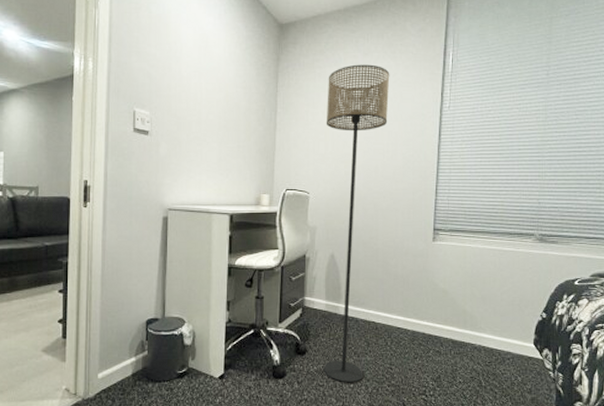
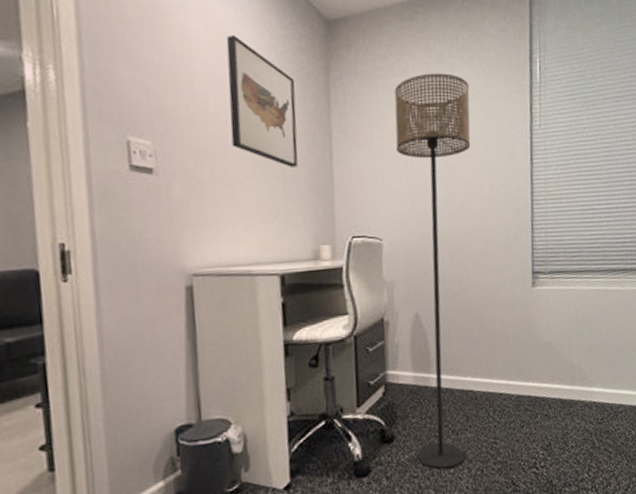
wall art: none [204,36,253,134] -> present [226,34,298,167]

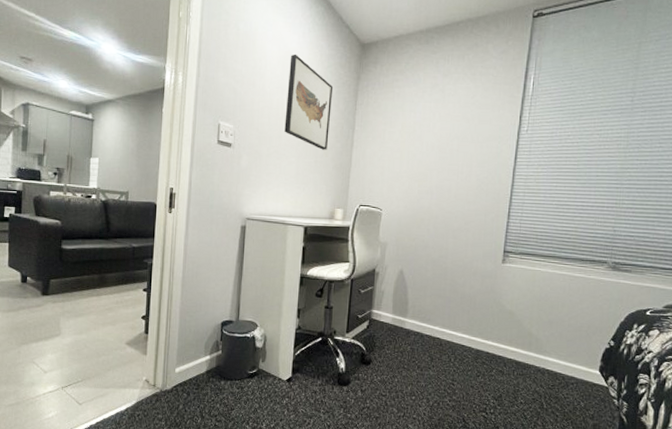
floor lamp: present [394,73,471,470] -> none [387,85,469,395]

